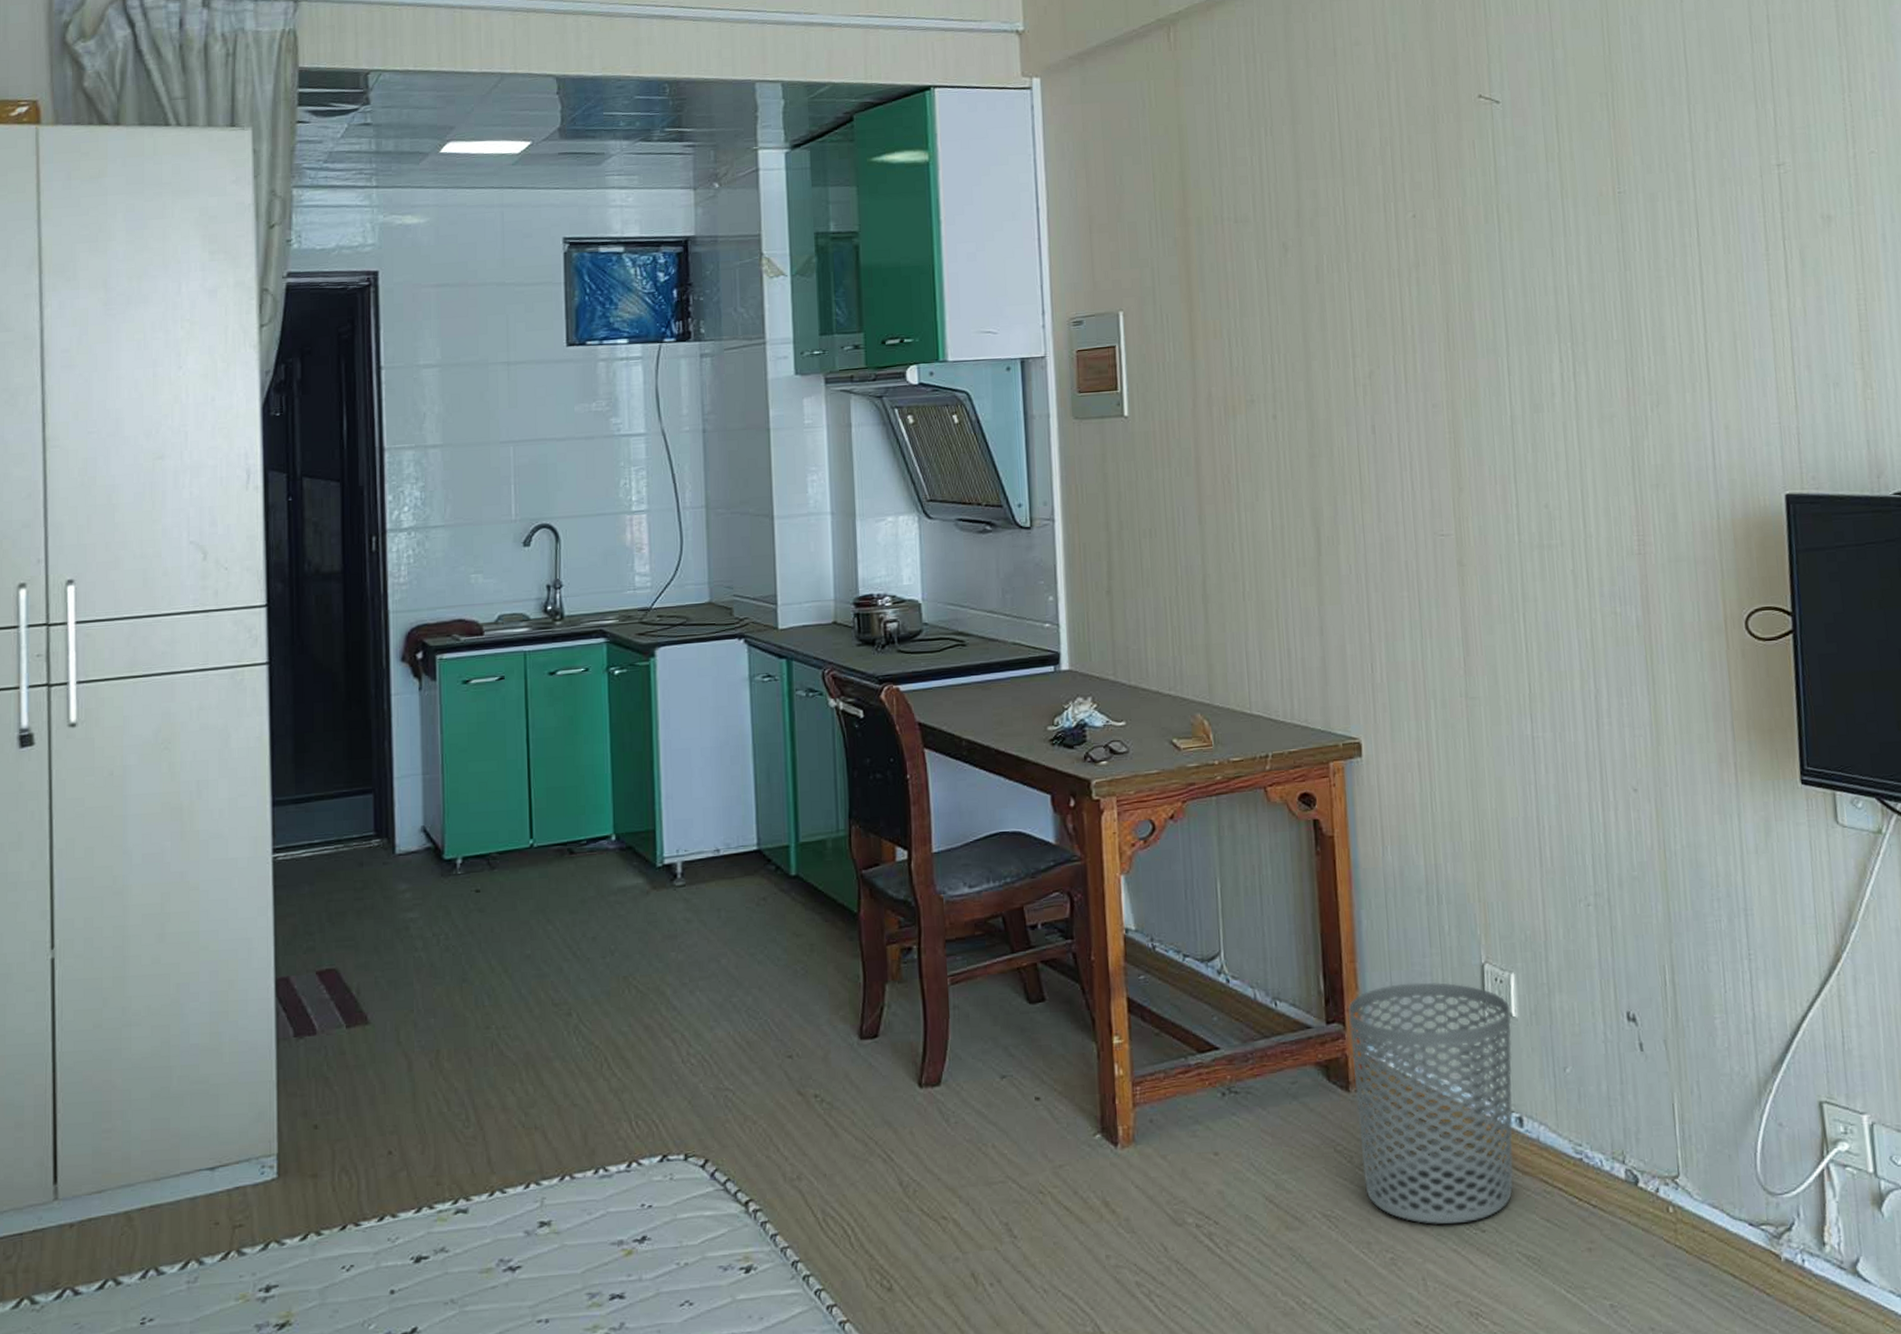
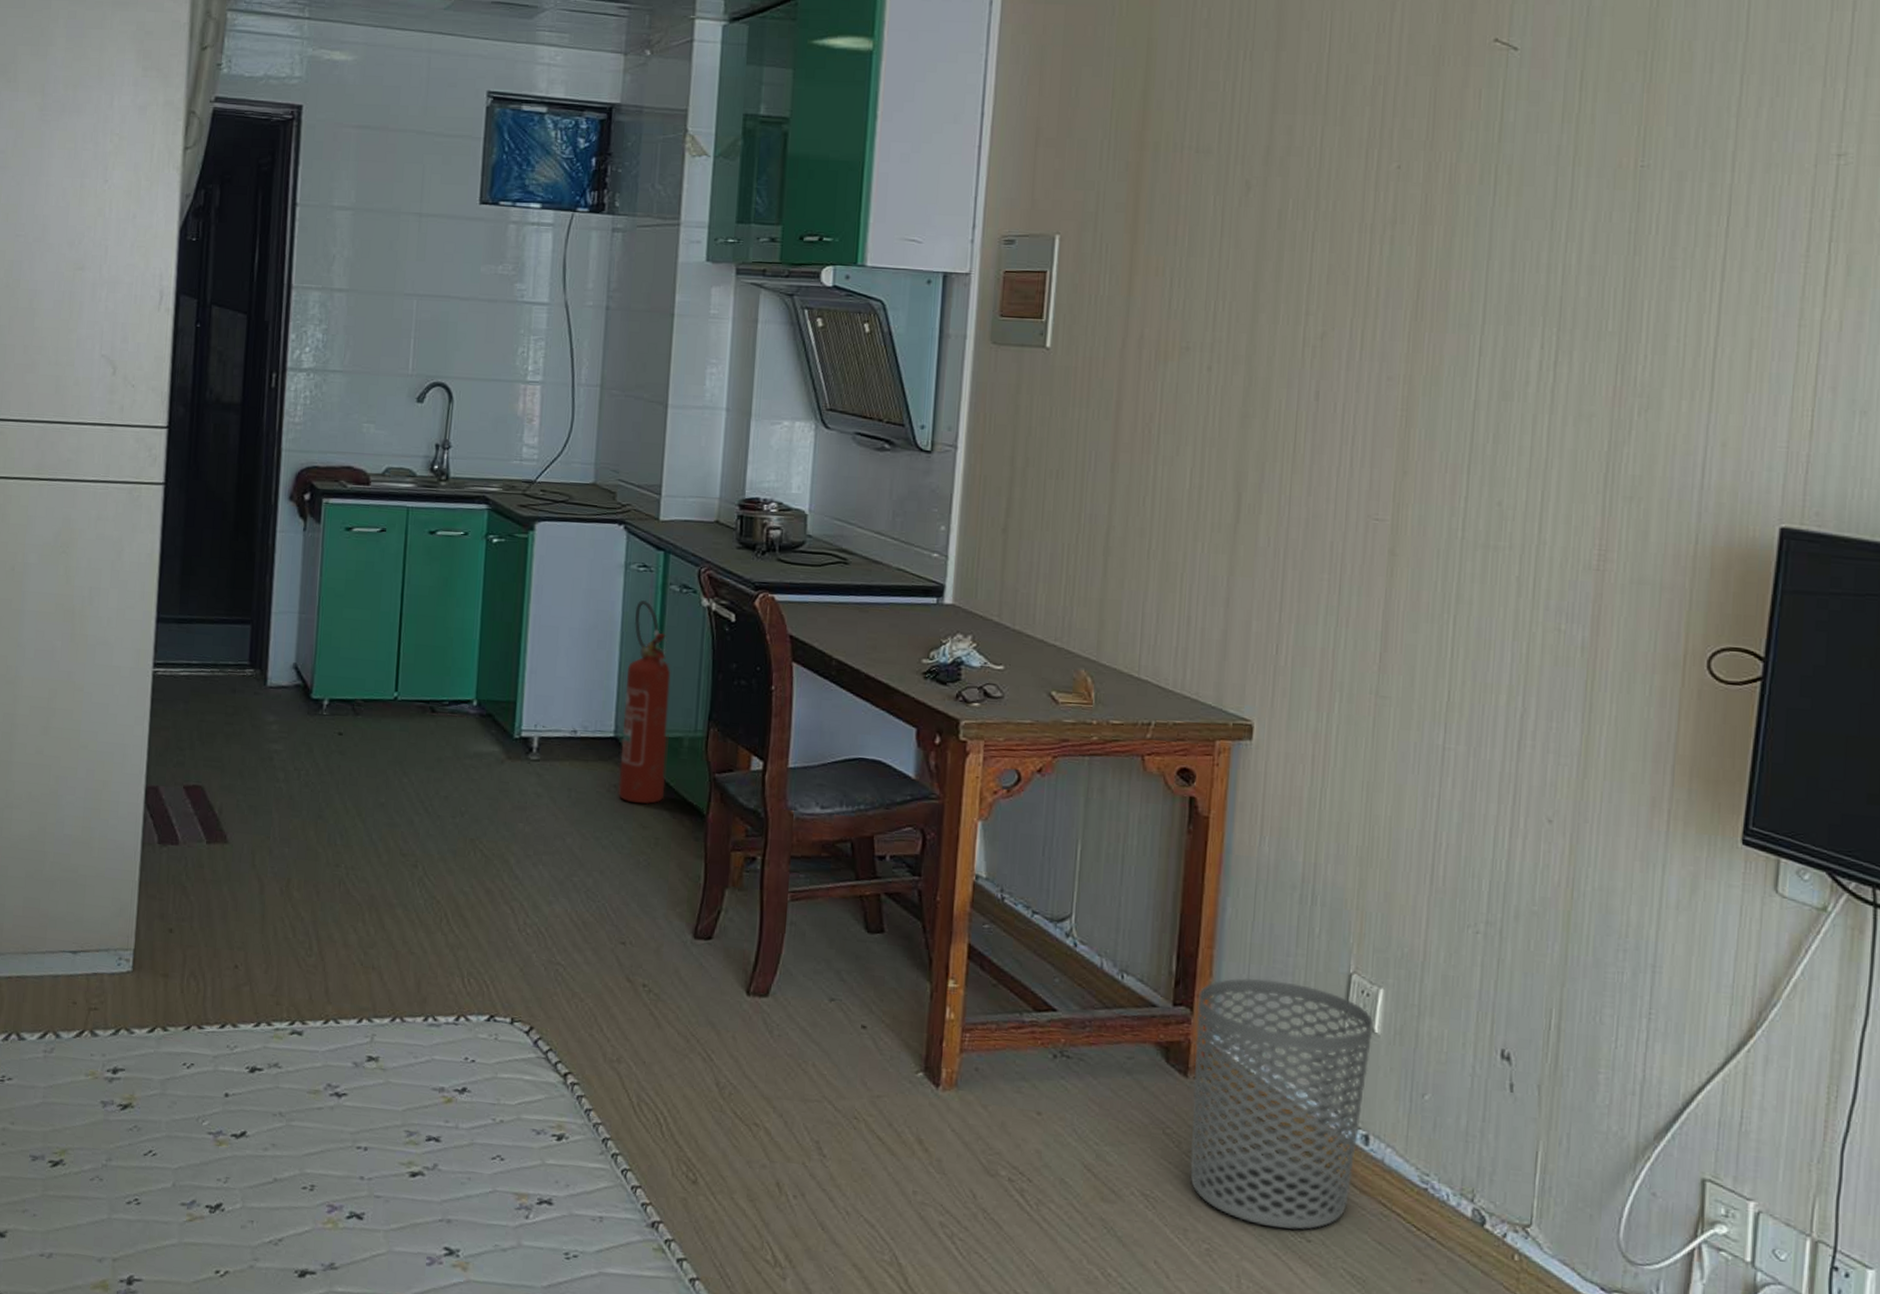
fire extinguisher: none [763,710,815,912] -> present [618,600,671,805]

